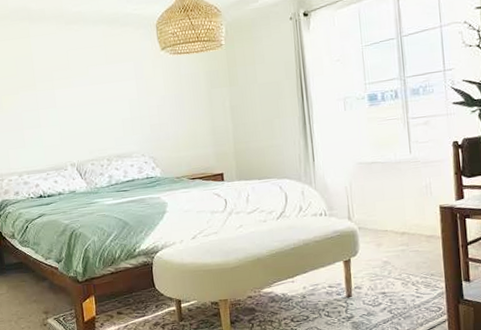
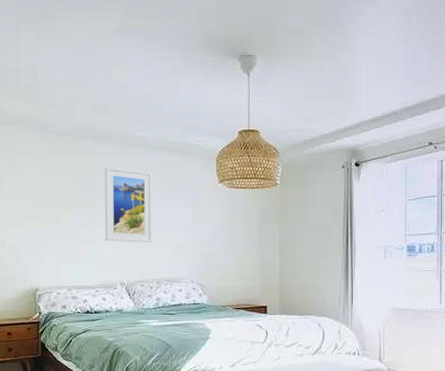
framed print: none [43,46,99,123] -> present [104,166,153,243]

